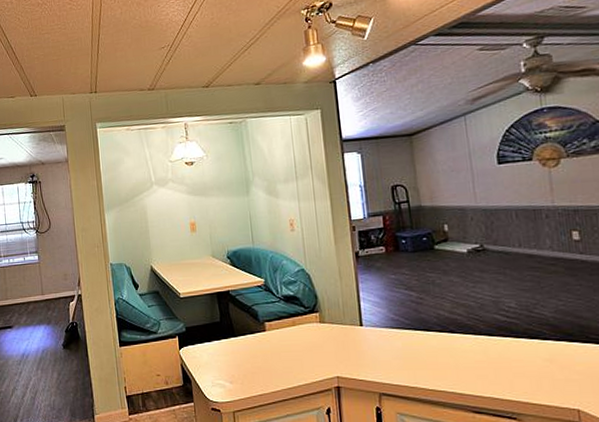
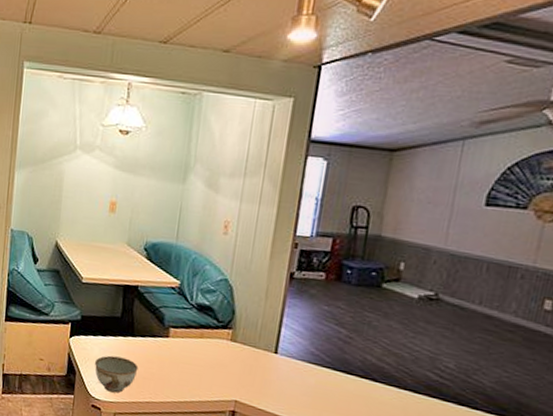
bowl: none [206,358,246,392] -> present [95,355,139,393]

